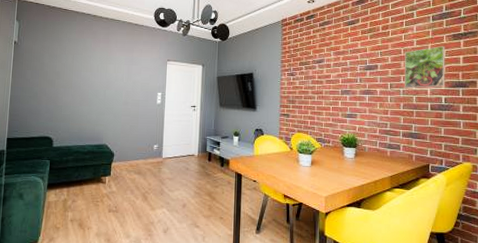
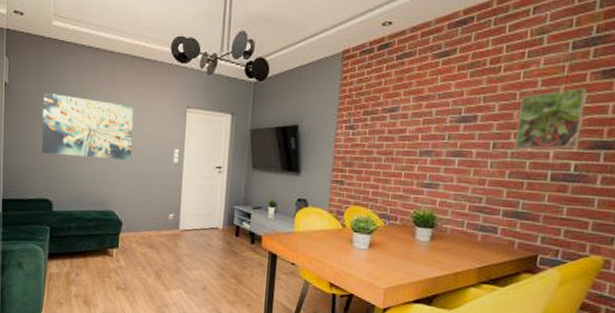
wall art: none [45,49,124,102] -> present [42,92,134,160]

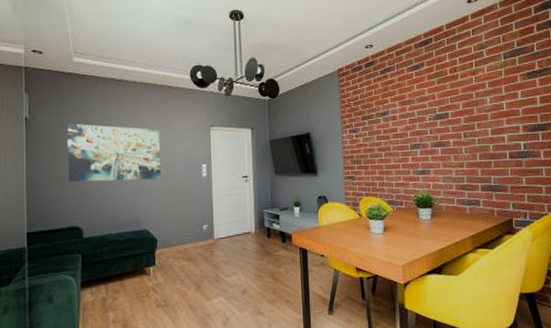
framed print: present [514,87,587,150] -> none [477,85,523,137]

